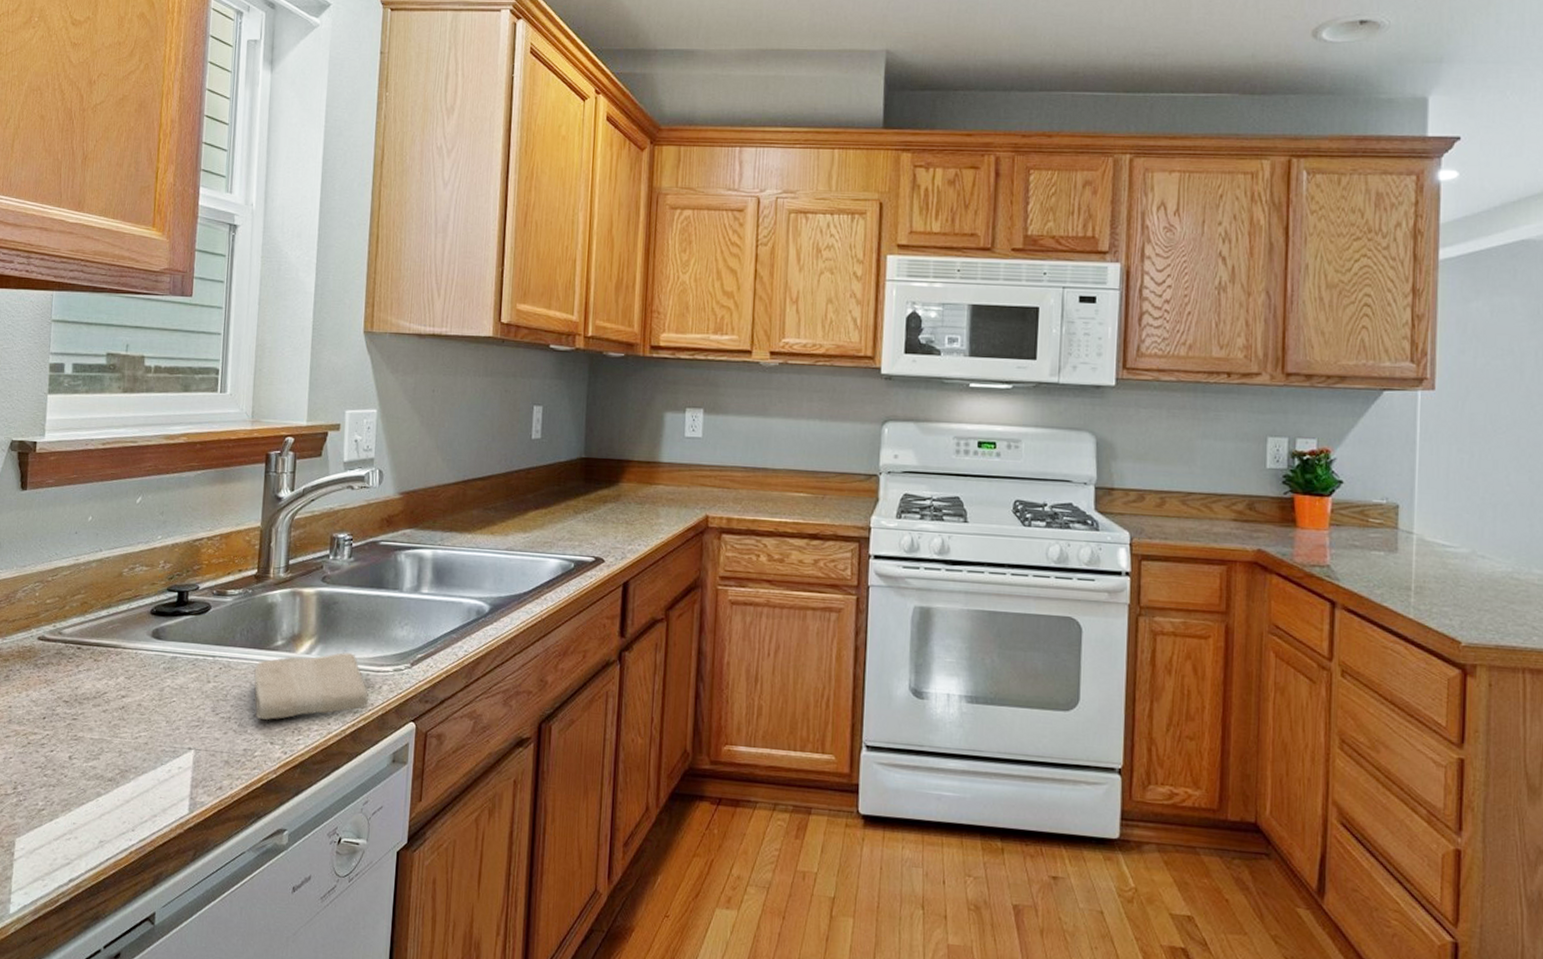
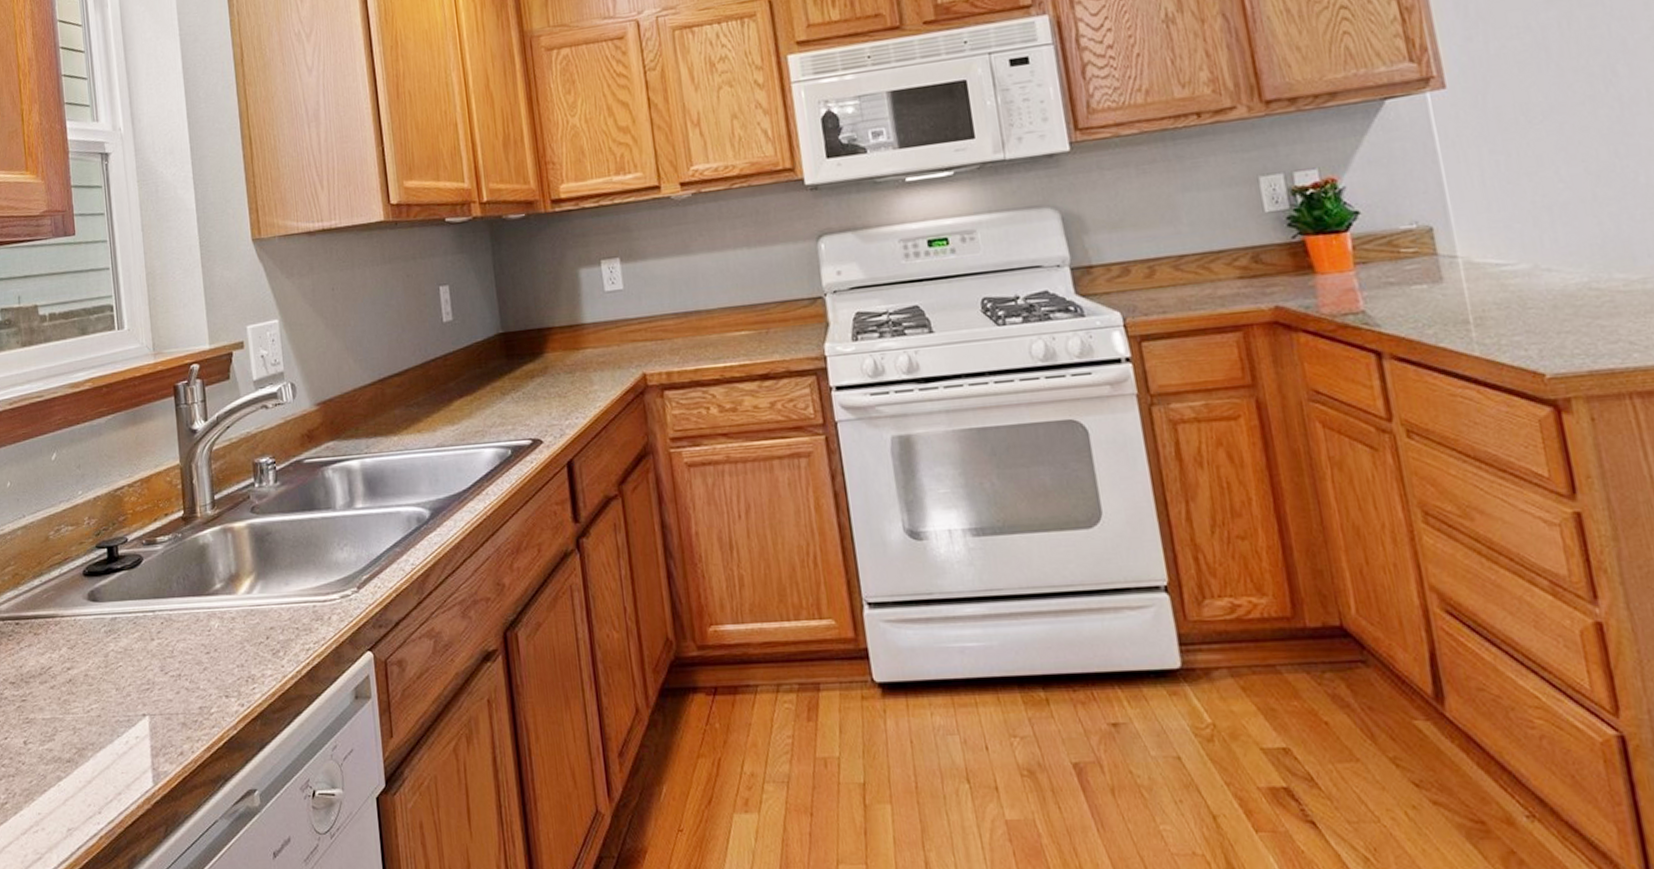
washcloth: present [254,652,369,721] -> none [197,585,321,673]

